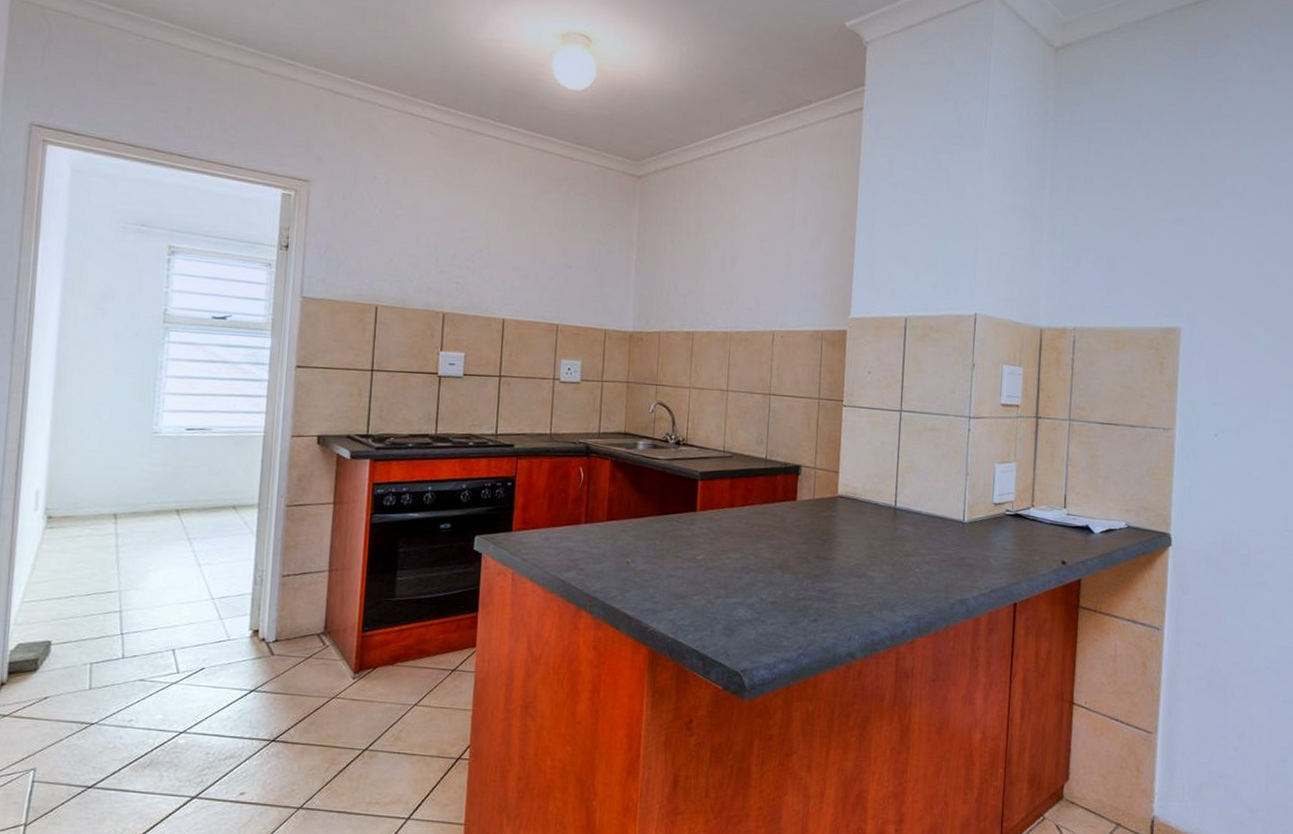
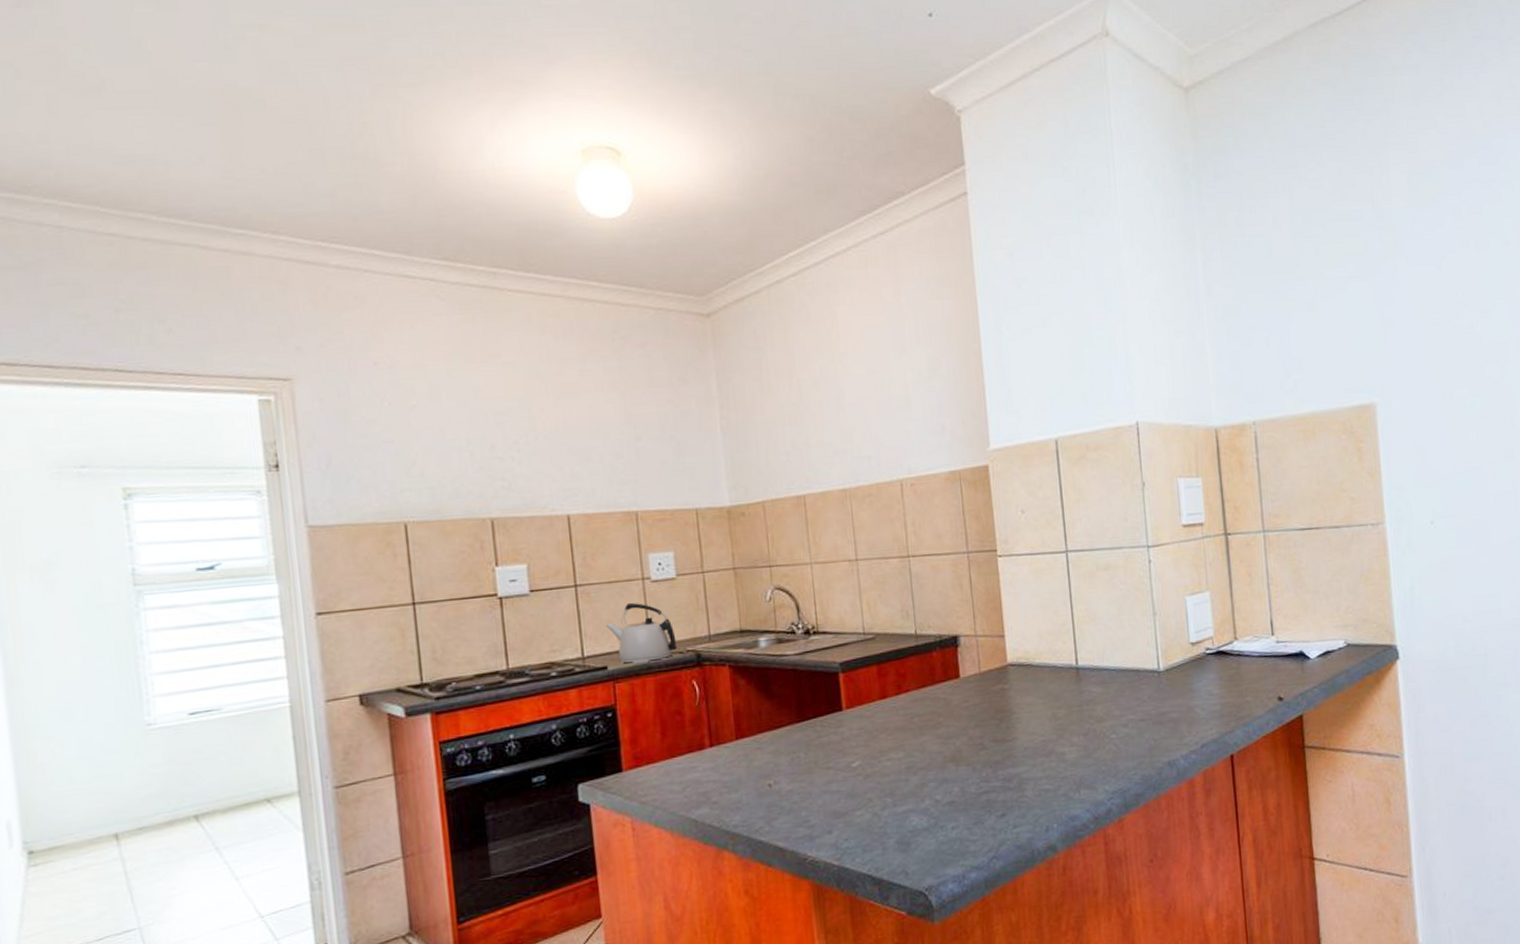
kettle: none [519,396,573,447] -> present [606,602,677,664]

